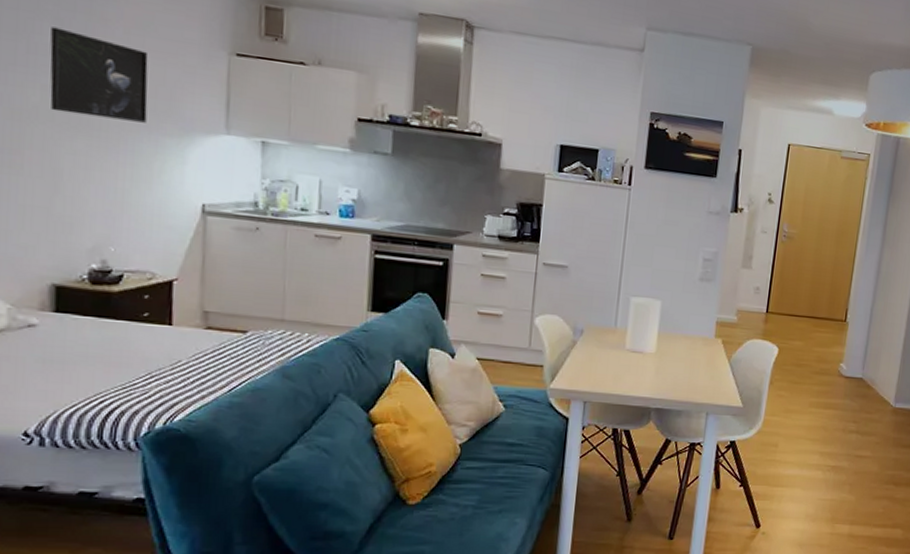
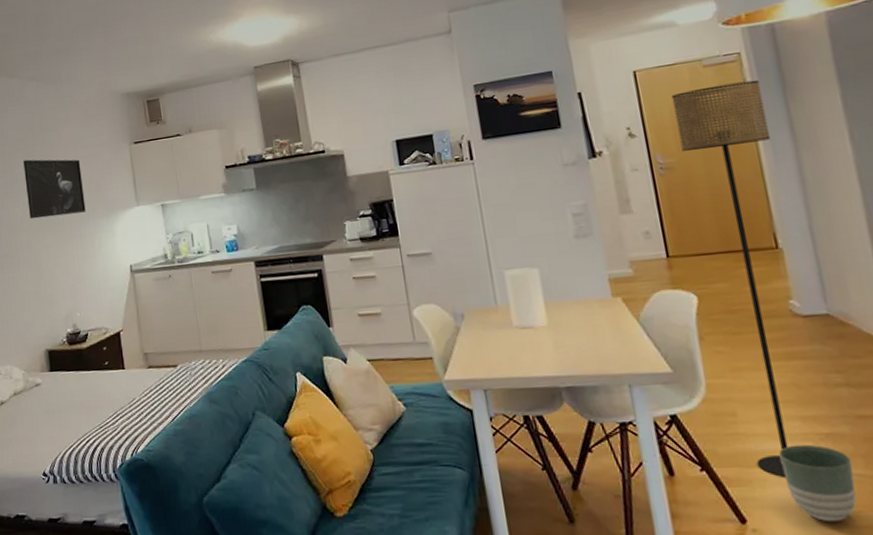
floor lamp: none [780,174,875,497] -> present [671,80,788,479]
planter: none [795,472,843,530] -> present [779,444,857,523]

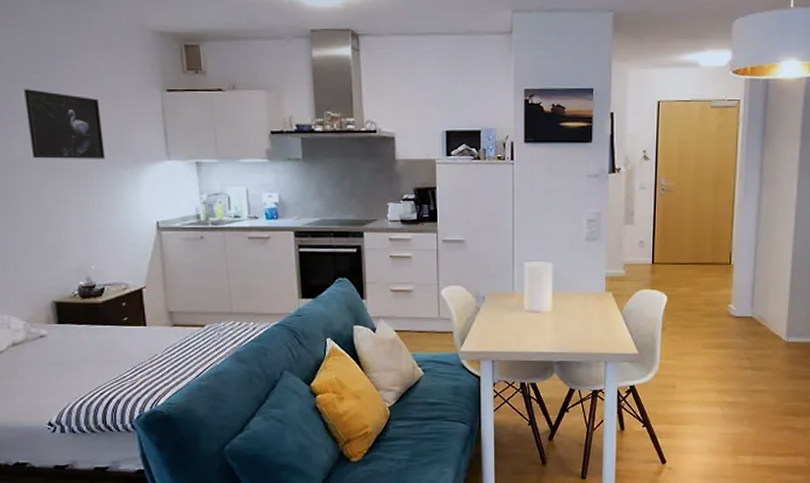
floor lamp: present [671,80,788,479] -> none [681,125,747,433]
planter: present [779,444,857,523] -> none [697,409,742,463]

